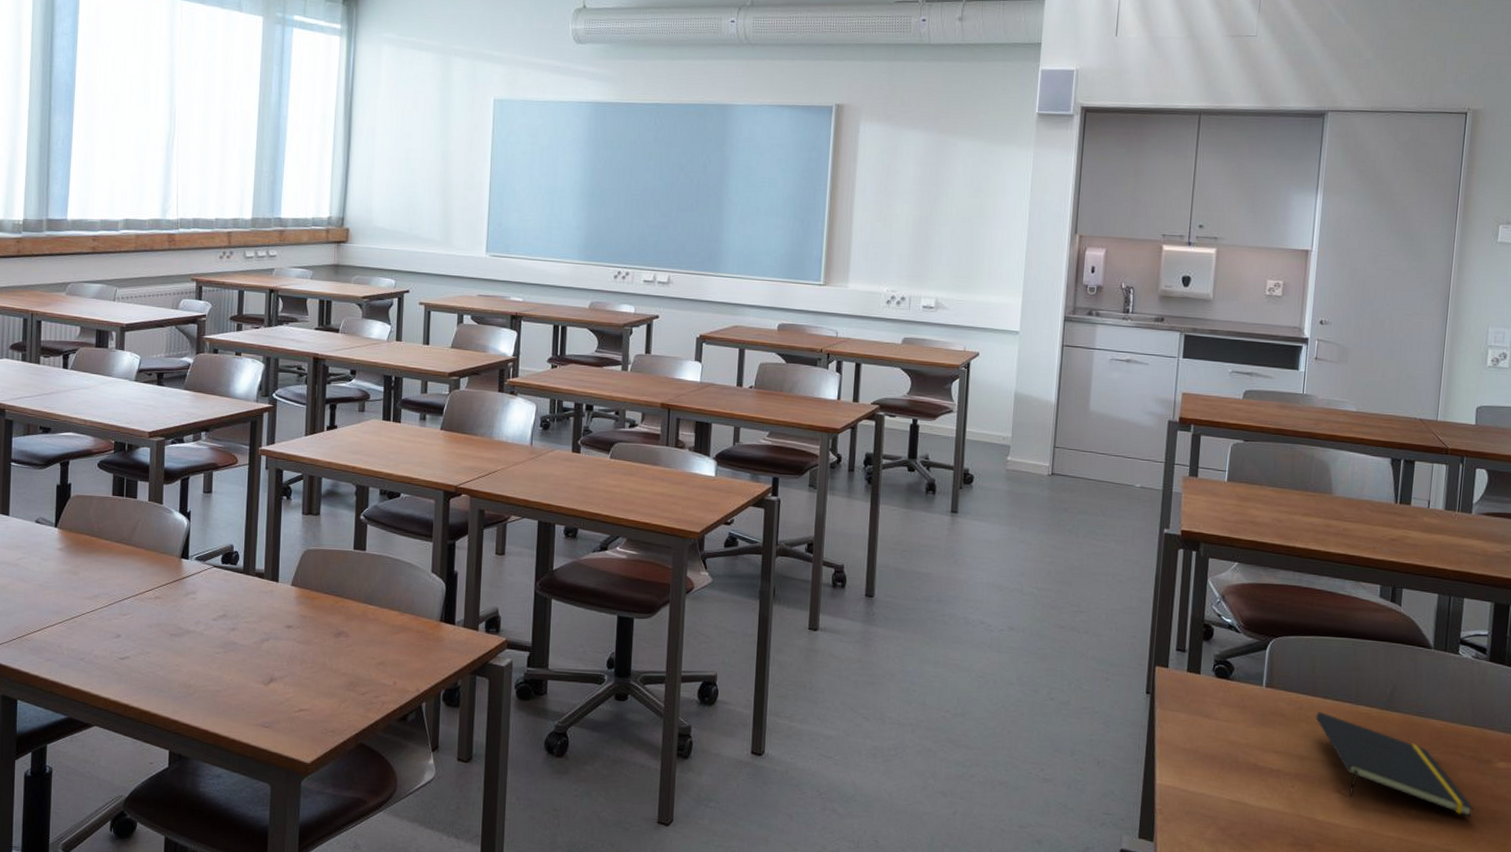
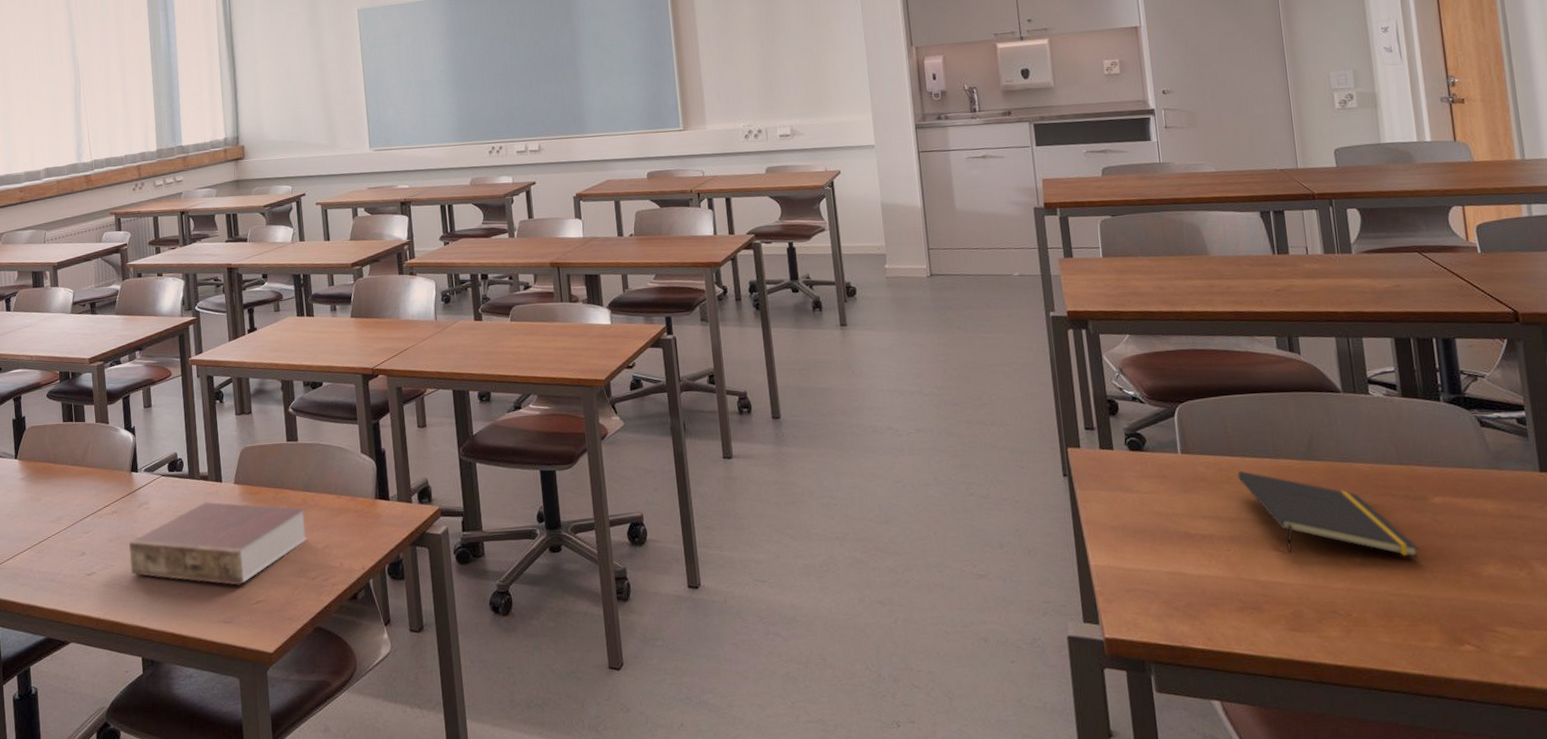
book: none [168,600,365,691] -> present [129,501,307,585]

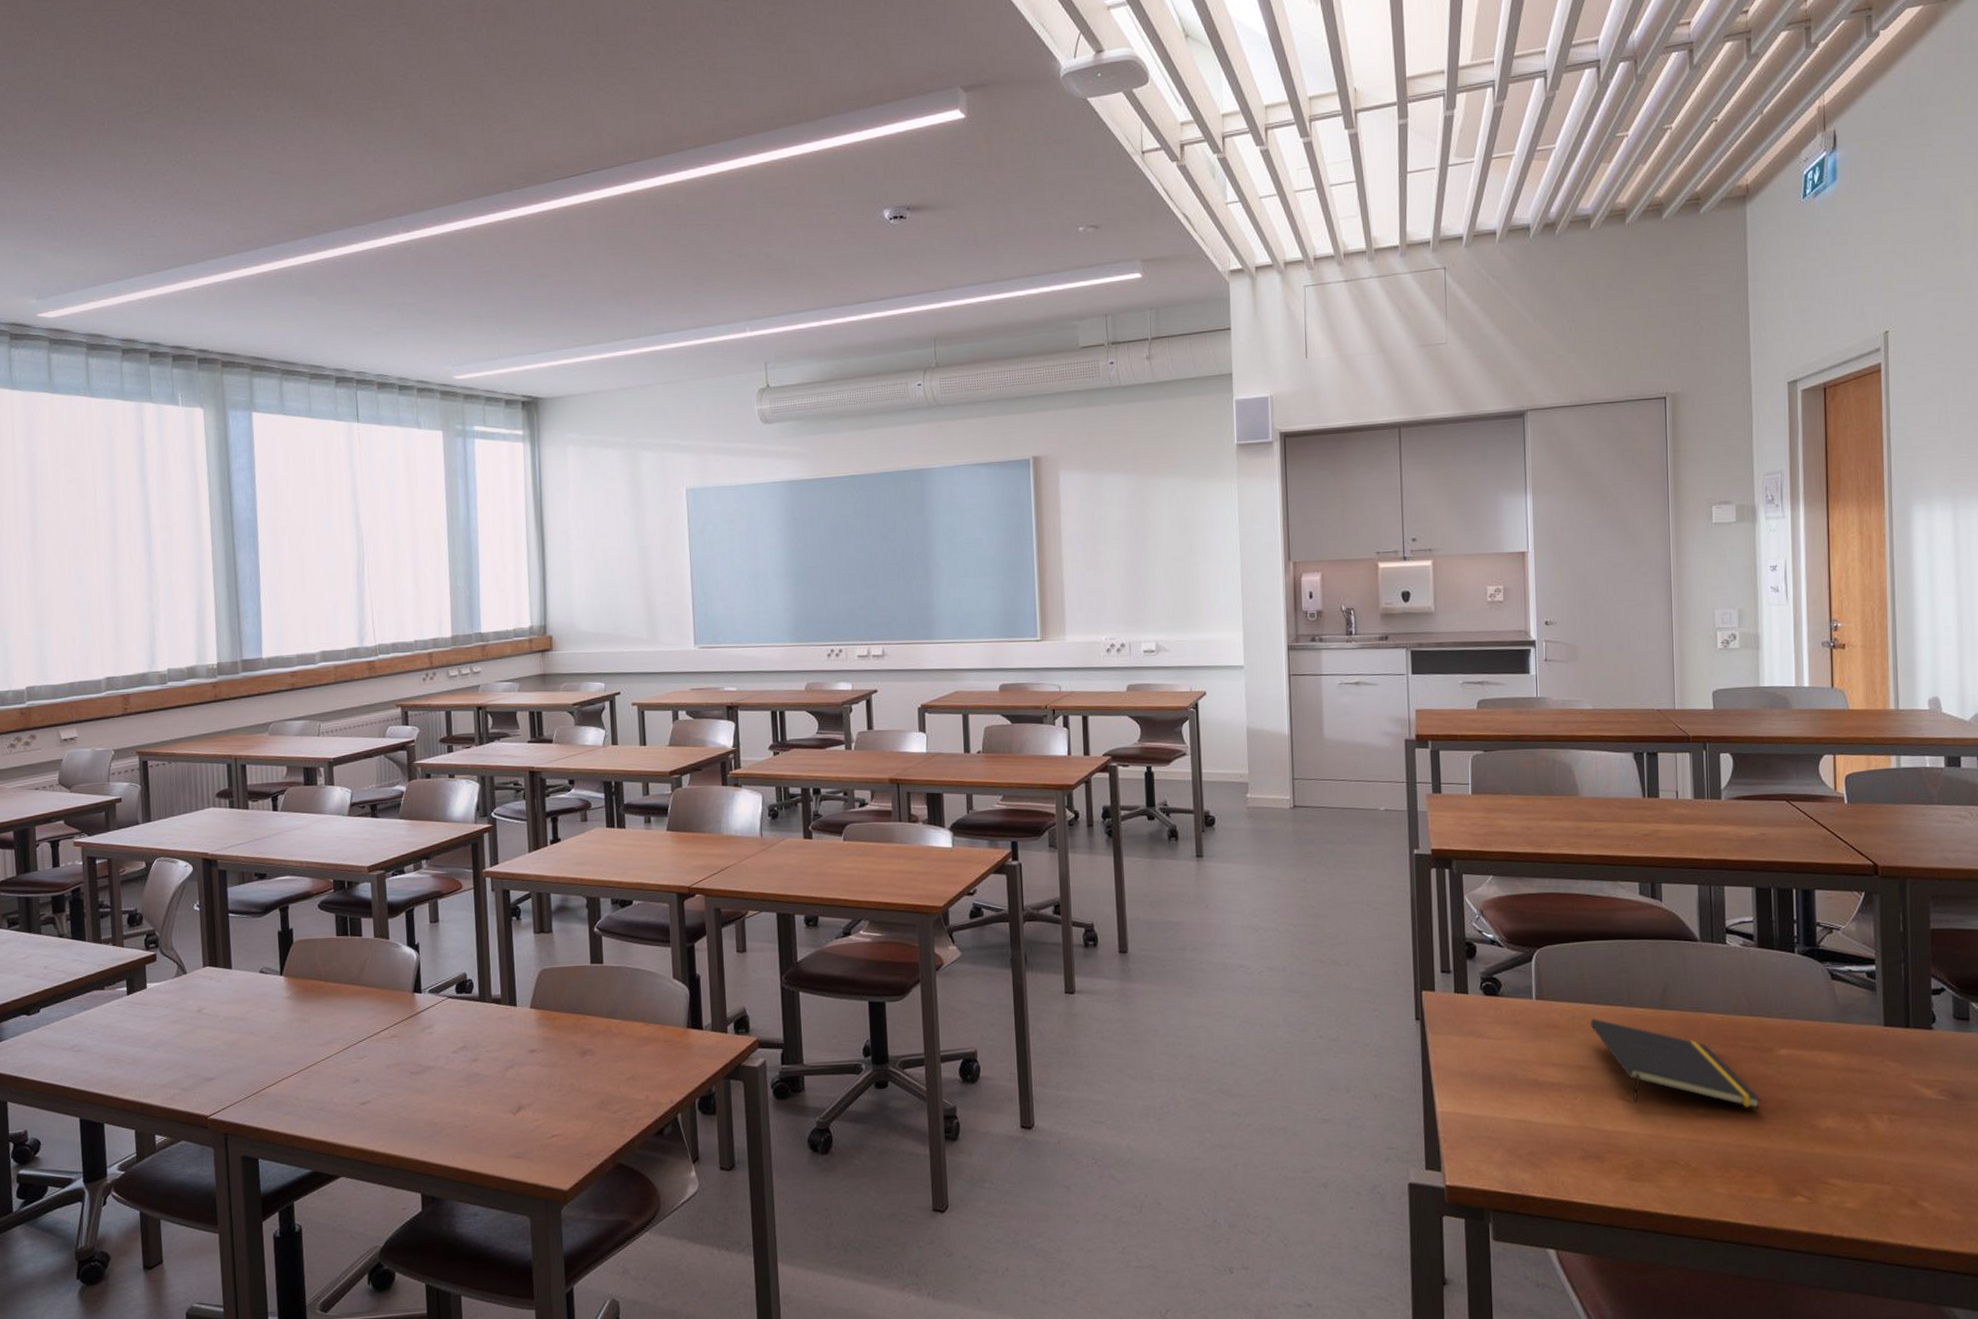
book: present [129,501,307,585] -> none [410,1027,610,1118]

